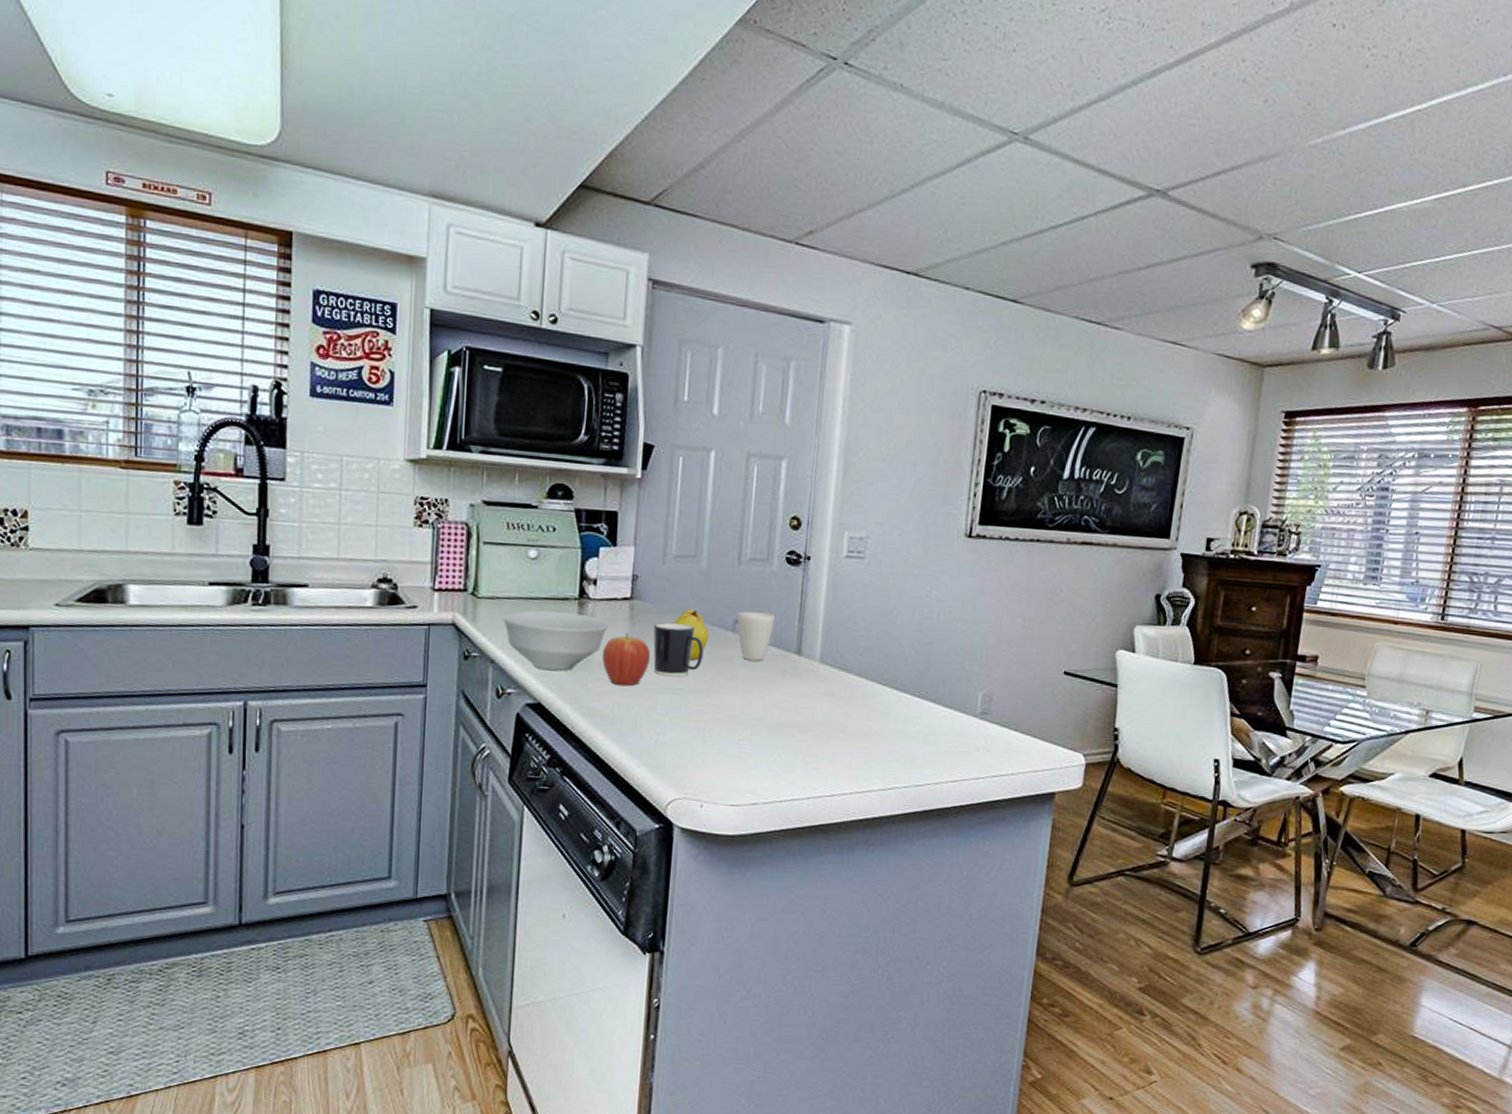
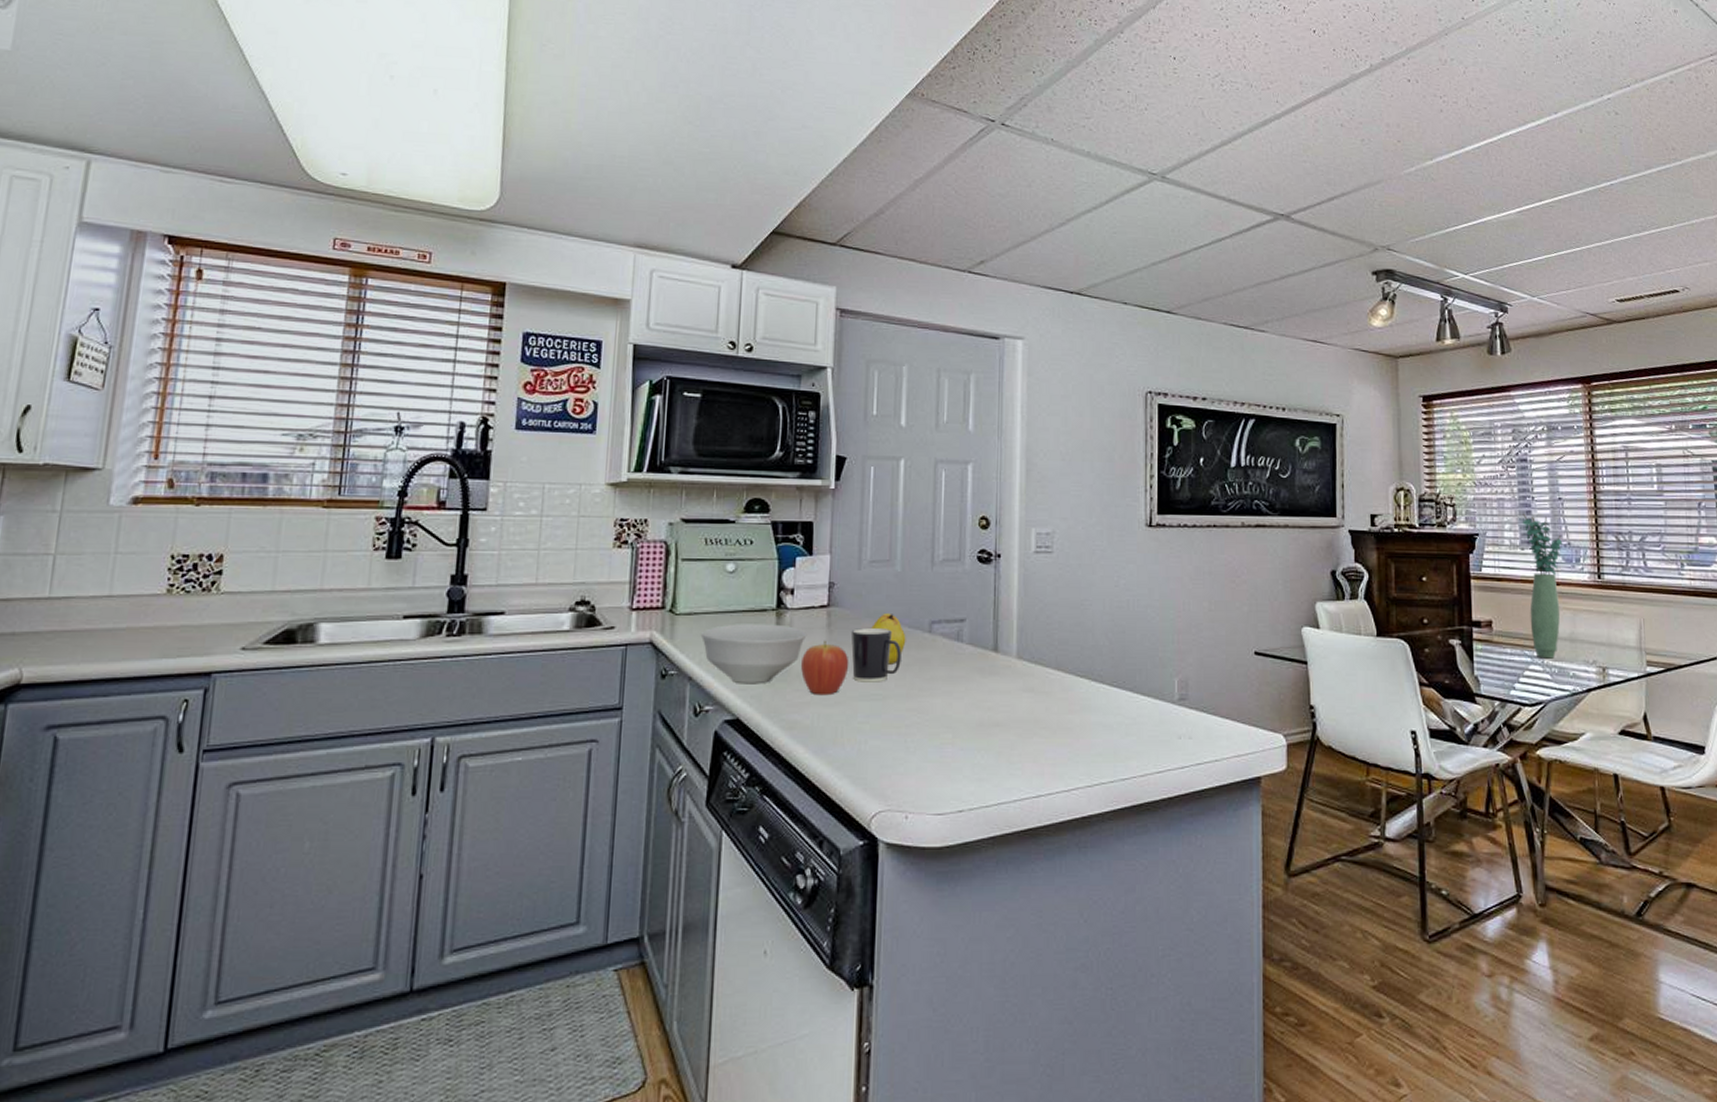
cup: present [737,610,776,661] -> none [933,610,971,661]
vase: none [1356,546,1411,698] -> present [1522,513,1563,659]

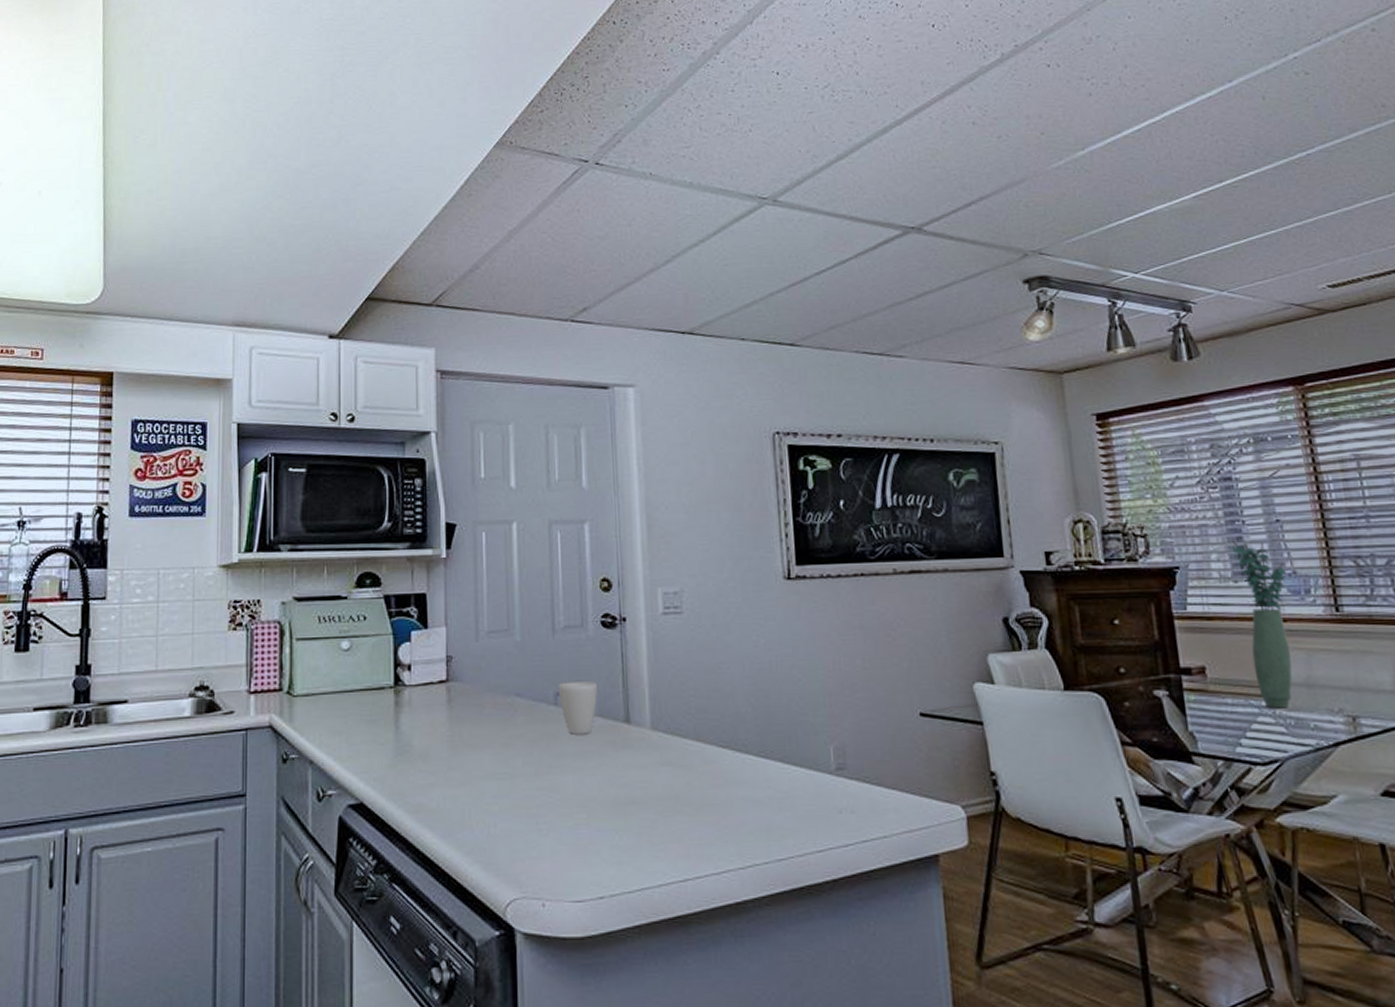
bowl: present [700,624,807,684] -> none [319,702,427,767]
fruit: present [801,640,849,696] -> none [423,717,473,776]
mug: present [850,628,902,682] -> none [472,703,527,761]
fruit: present [871,612,906,665] -> none [493,685,531,741]
cup: none [933,610,971,661] -> present [558,680,598,735]

